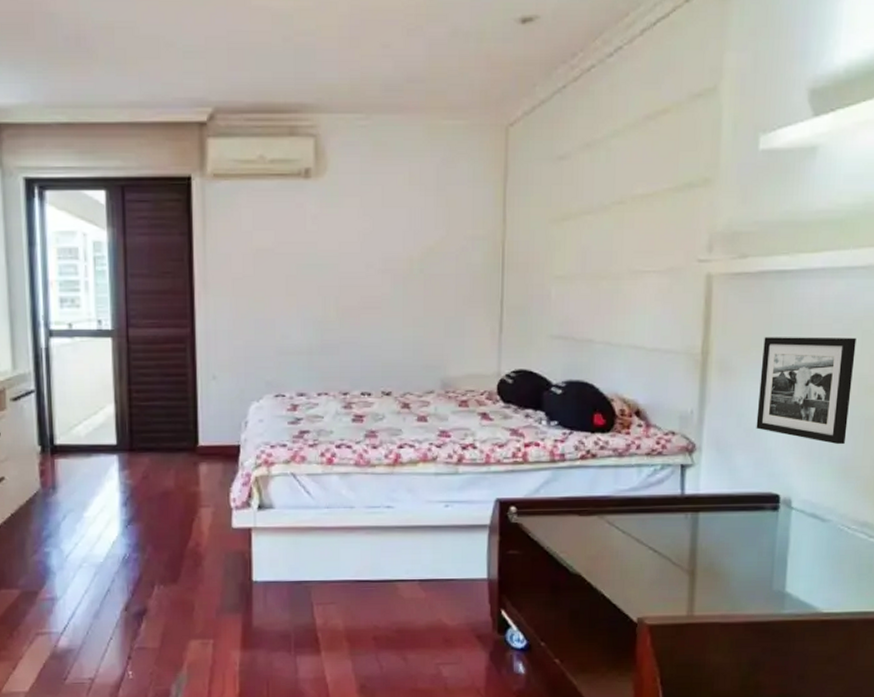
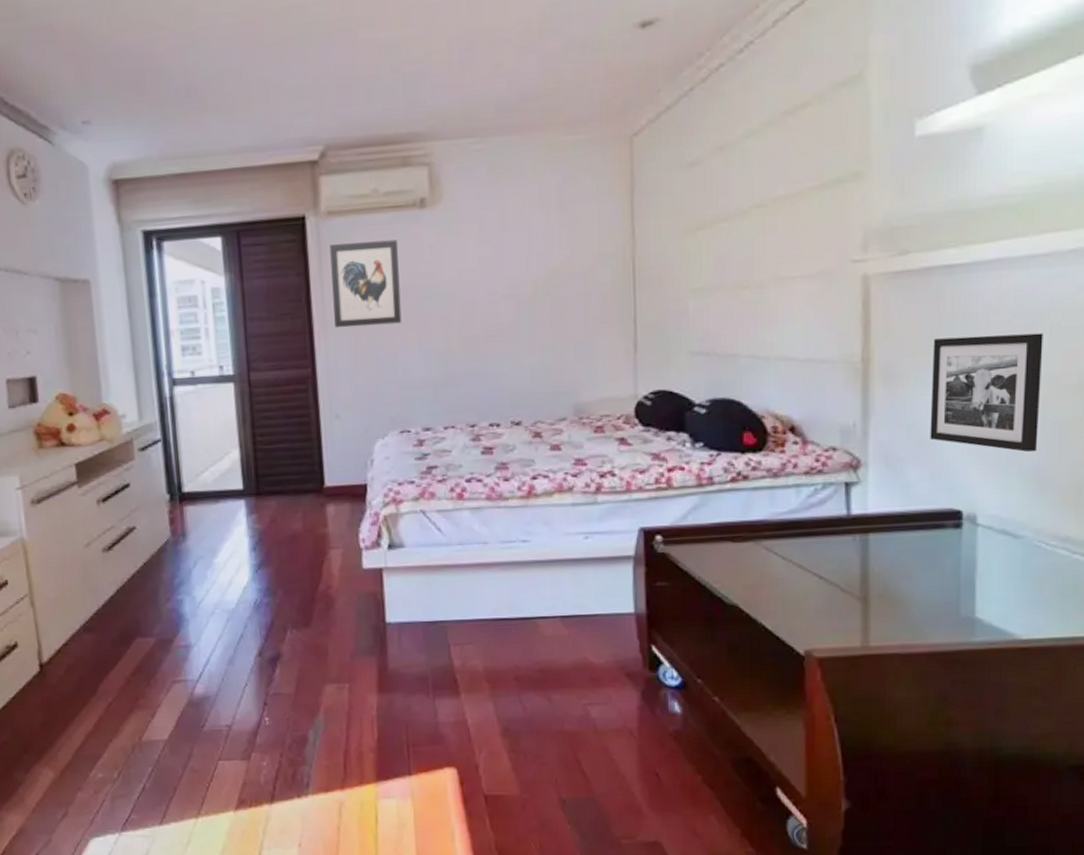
wall art: none [214,207,282,290] -> present [329,239,402,328]

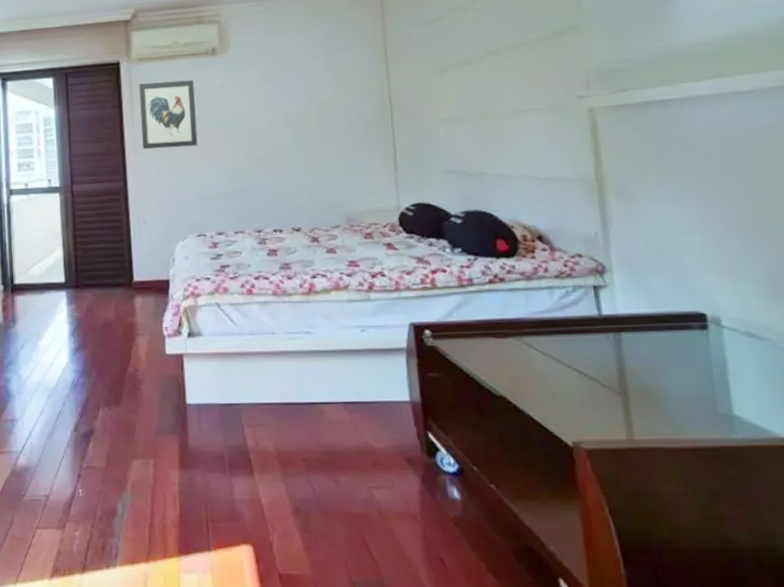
picture frame: present [930,333,1043,453] -> none [658,157,768,262]

